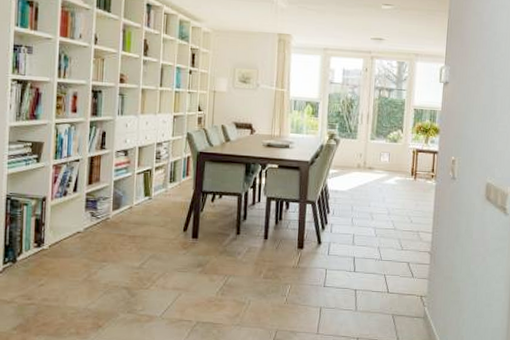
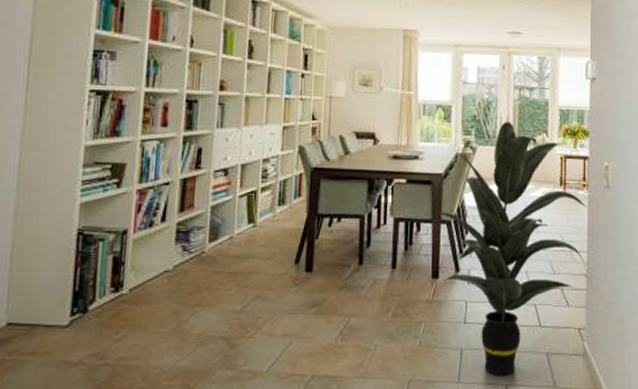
indoor plant: none [304,117,434,331] -> present [437,120,587,376]

